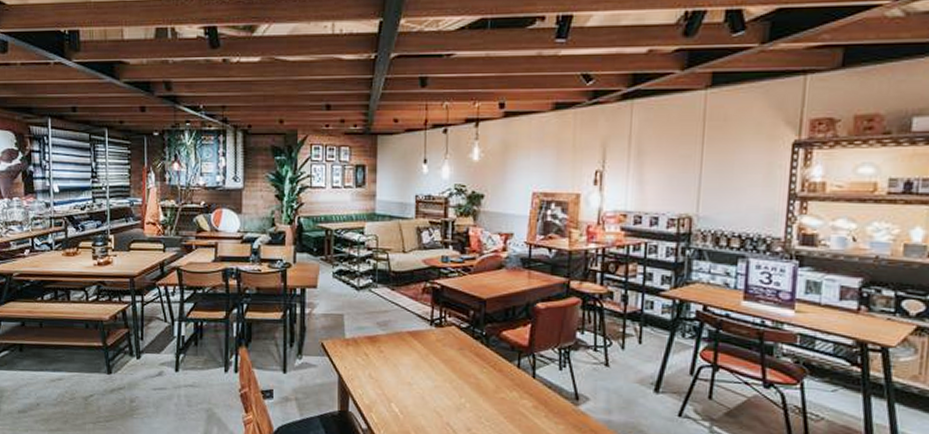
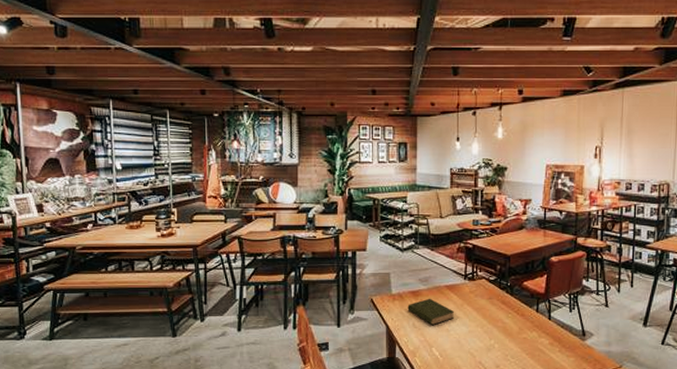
book: none [363,345,419,378] -> present [407,298,455,326]

